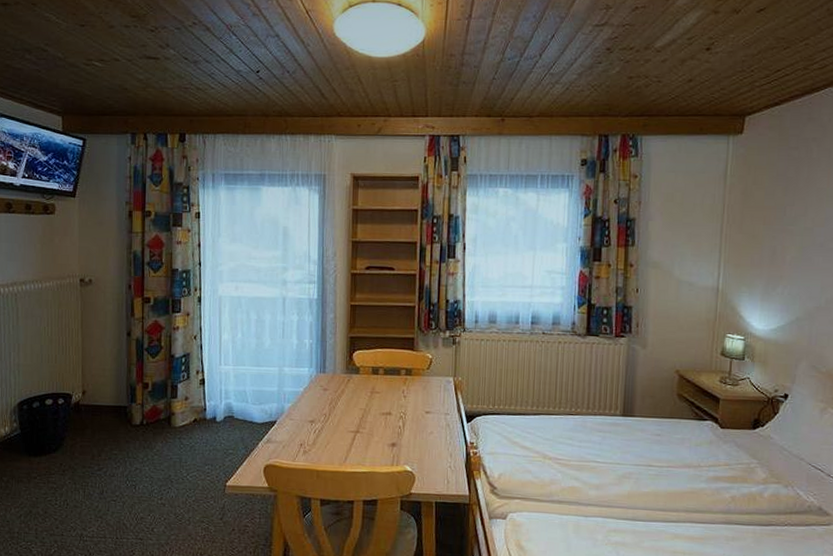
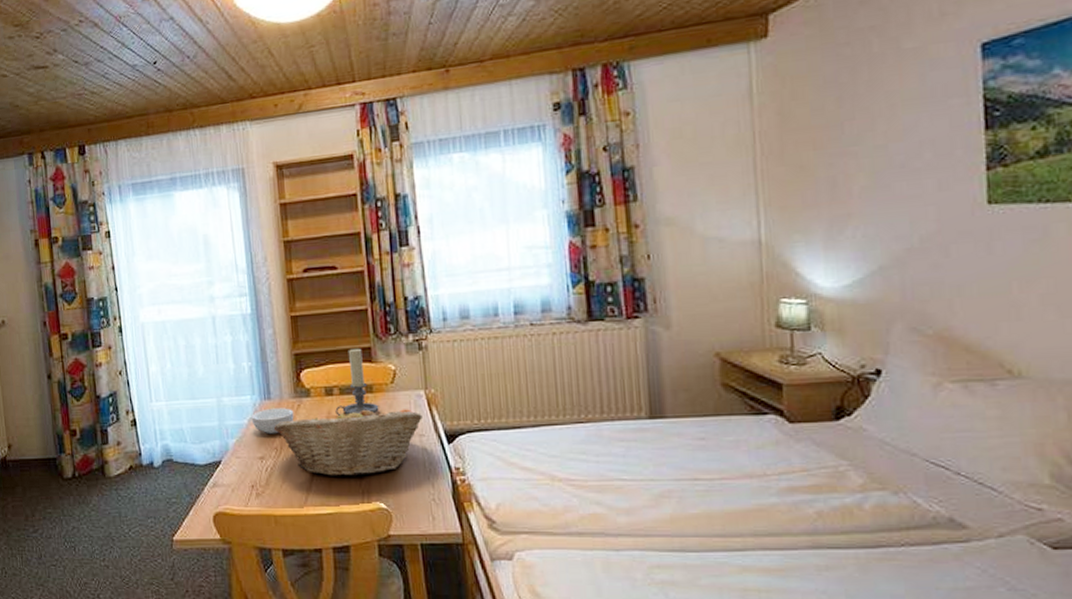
cereal bowl: none [307,380,344,403] -> present [251,408,294,434]
fruit basket: none [325,384,449,444] -> present [273,405,422,477]
candle holder: none [379,337,415,392] -> present [335,348,379,416]

